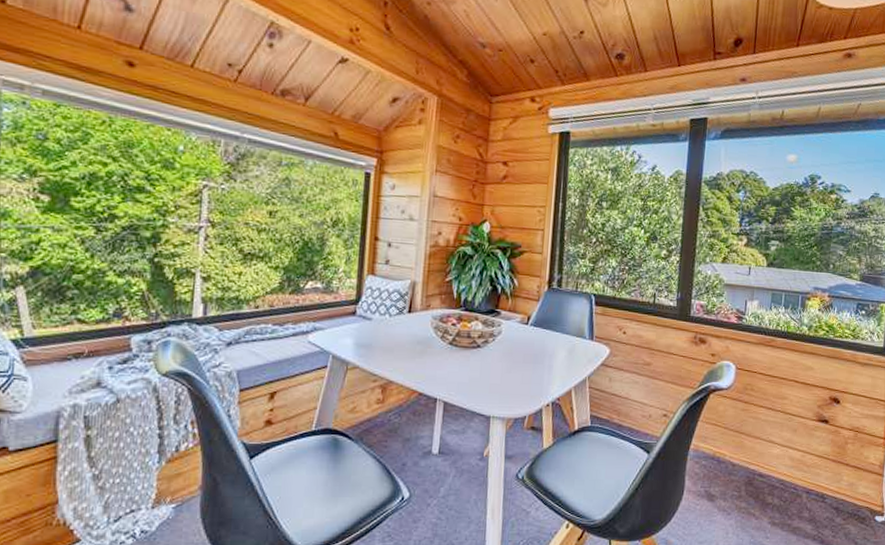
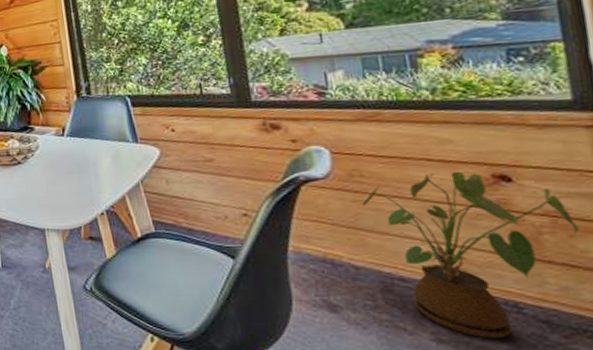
house plant: none [748,392,868,522] -> present [363,171,580,339]

